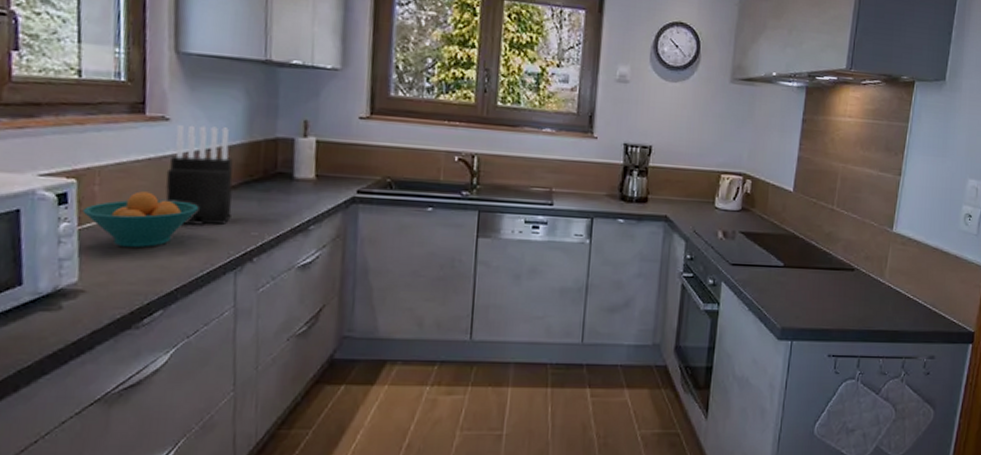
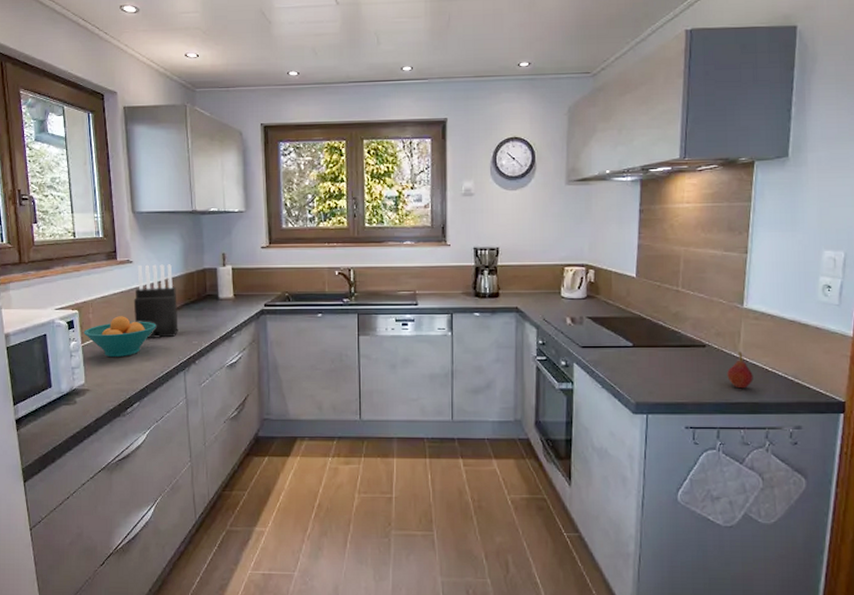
fruit: none [872,277,896,316] -> present [727,351,753,389]

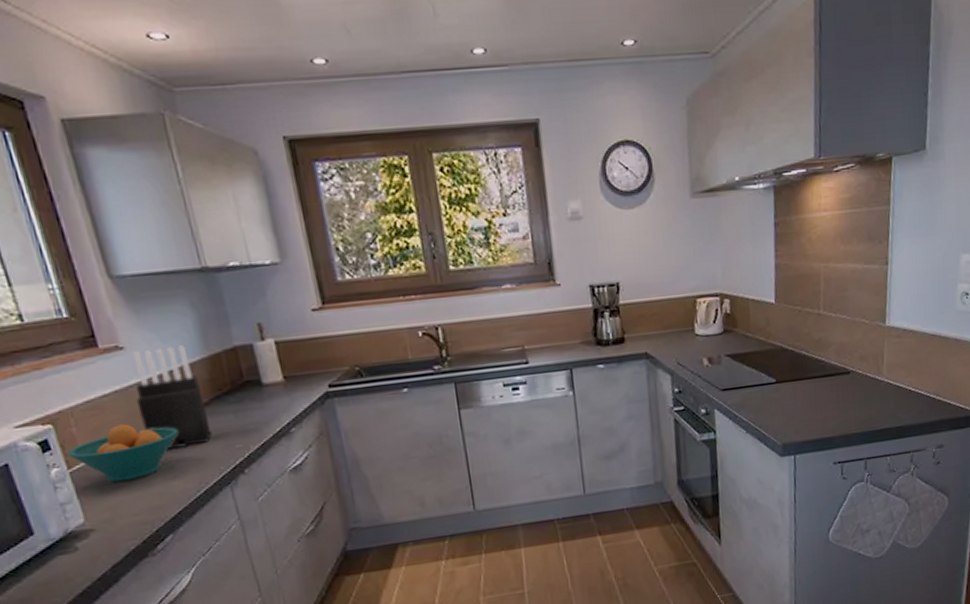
fruit: present [727,351,753,389] -> none [872,374,898,414]

